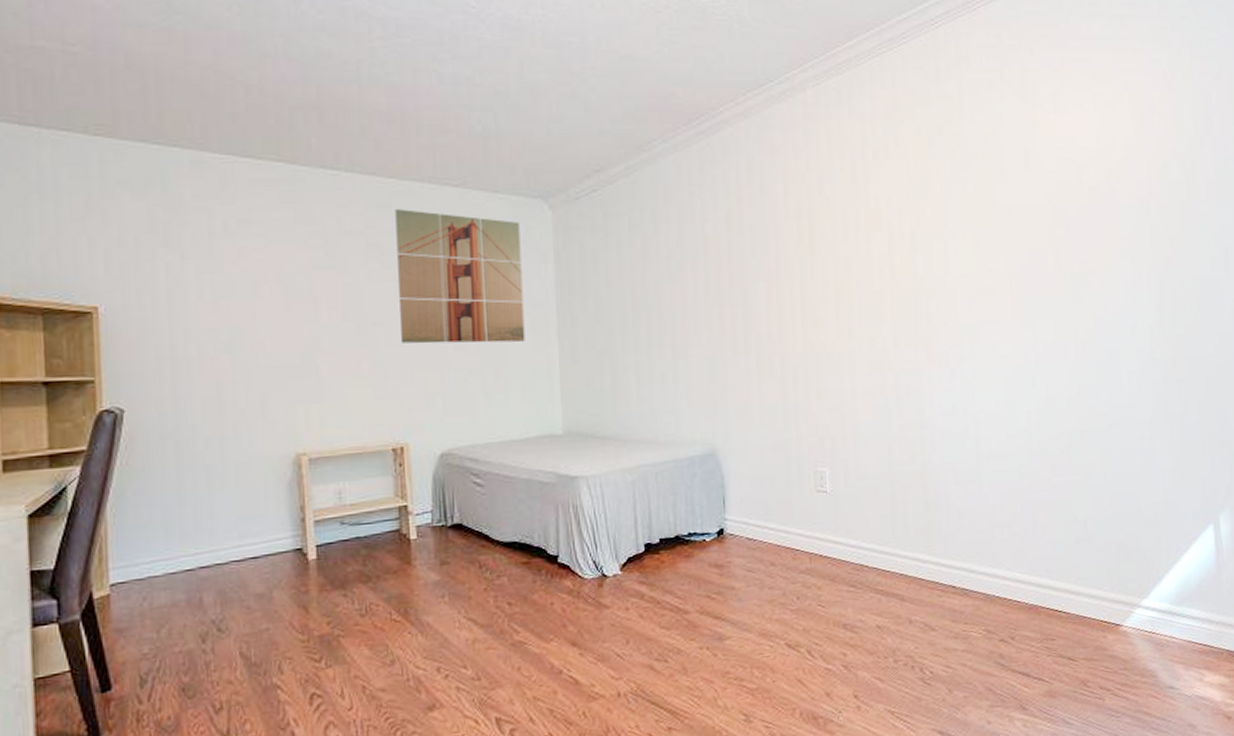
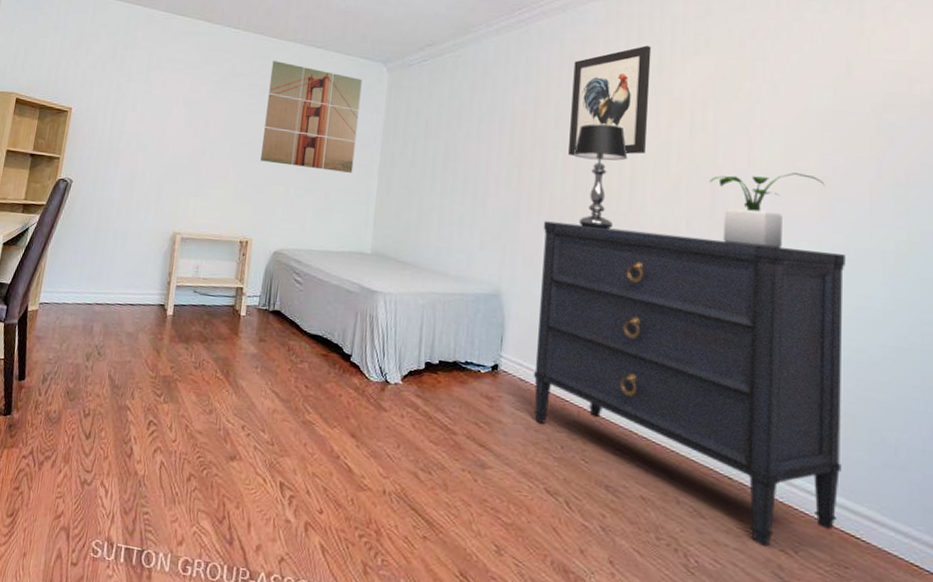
dresser: none [752,350,1044,642] -> present [533,221,846,548]
wall art: none [765,152,848,286] -> present [568,45,652,157]
table lamp: none [774,246,831,363] -> present [573,124,628,229]
potted plant: none [911,274,1014,356] -> present [709,173,825,249]

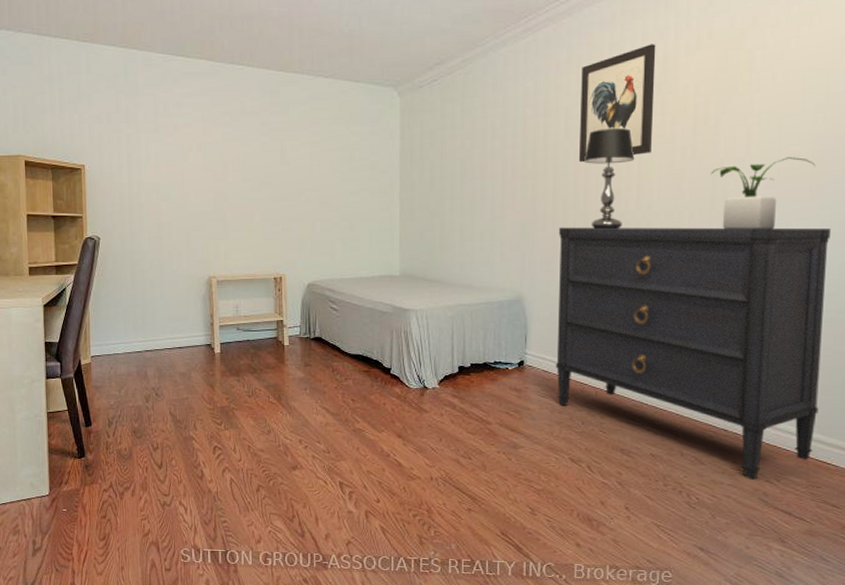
wall art: present [261,61,362,173] -> none [282,95,374,201]

